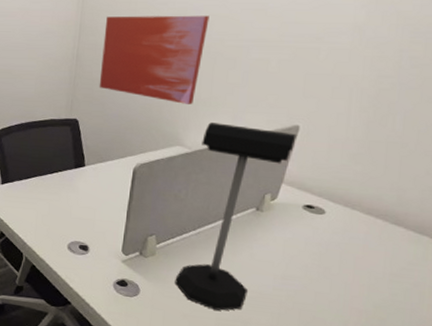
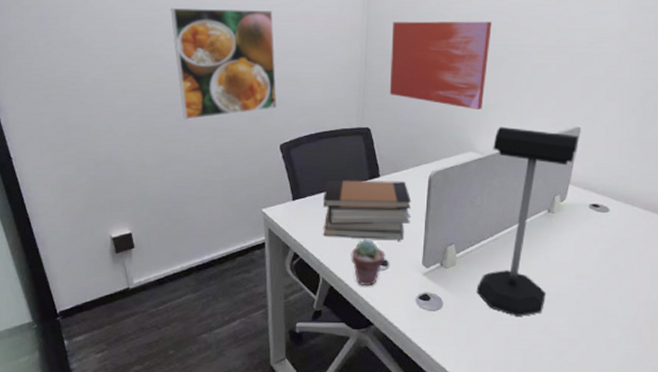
book stack: none [28,166,115,227] -> present [322,179,412,240]
potted succulent: none [53,224,86,268] -> present [351,239,386,287]

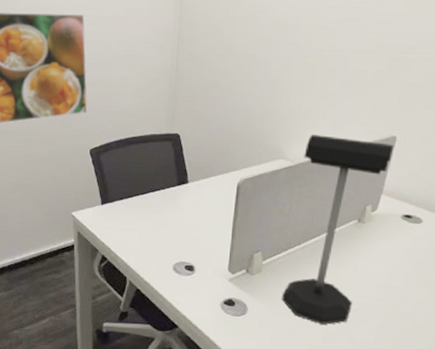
book stack: present [322,179,412,240] -> none [130,185,219,246]
potted succulent: present [351,239,386,287] -> none [157,244,192,290]
wall art: present [389,21,492,111] -> none [200,25,308,118]

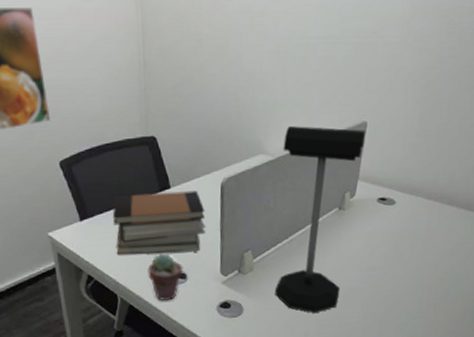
book stack: none [130,185,219,246] -> present [112,191,206,255]
potted succulent: none [157,244,192,290] -> present [147,253,183,302]

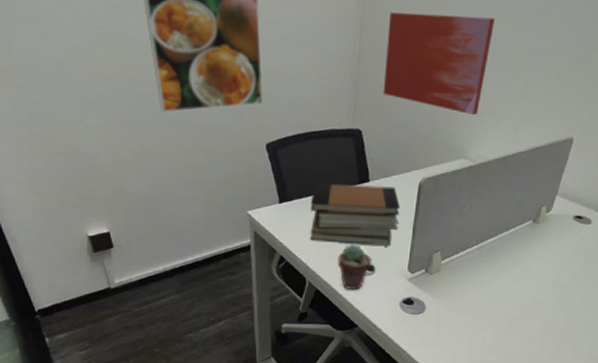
wall art: none [170,12,275,110] -> present [383,12,495,116]
desk lamp: present [275,126,366,313] -> none [458,134,571,321]

